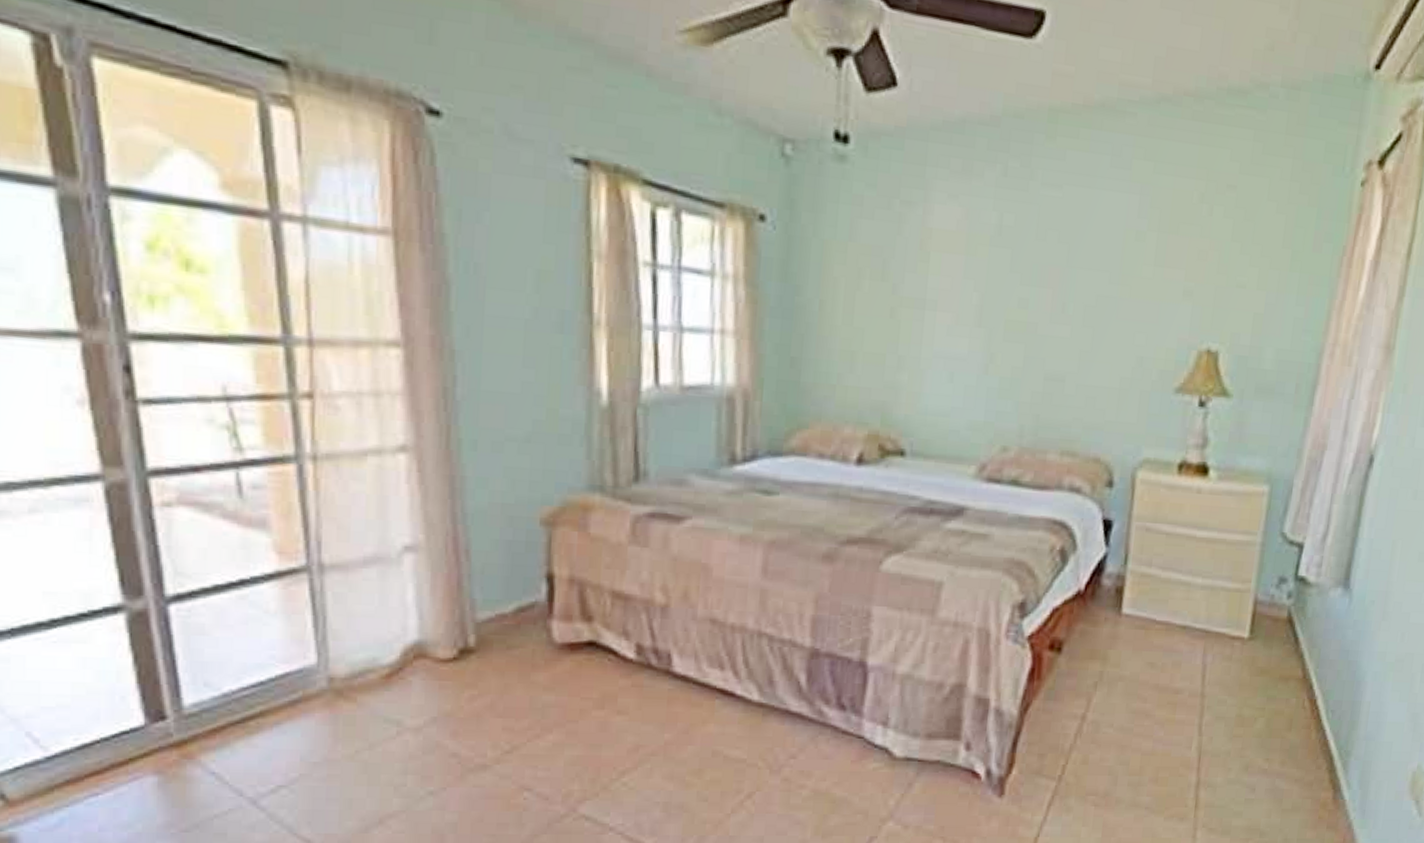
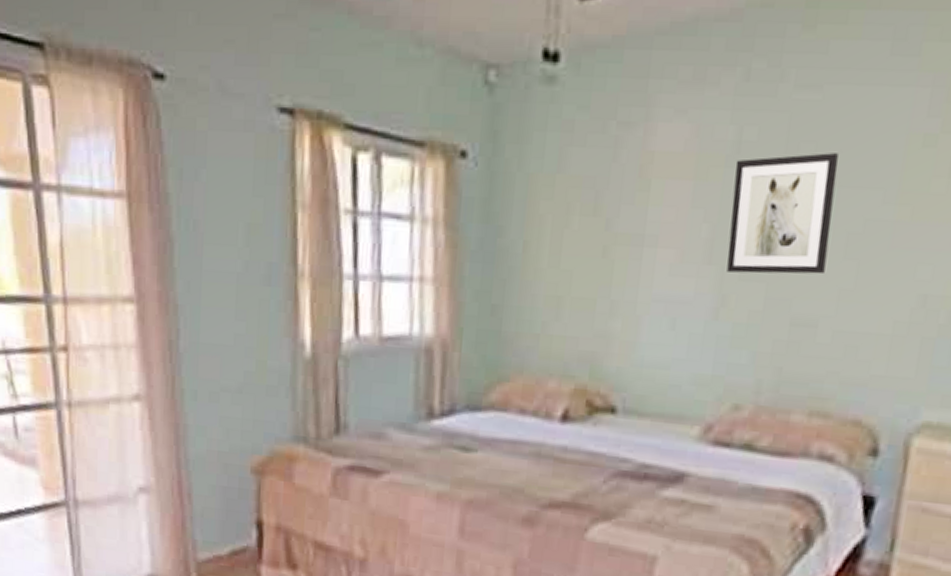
wall art: none [993,240,1076,339] -> present [727,153,839,275]

